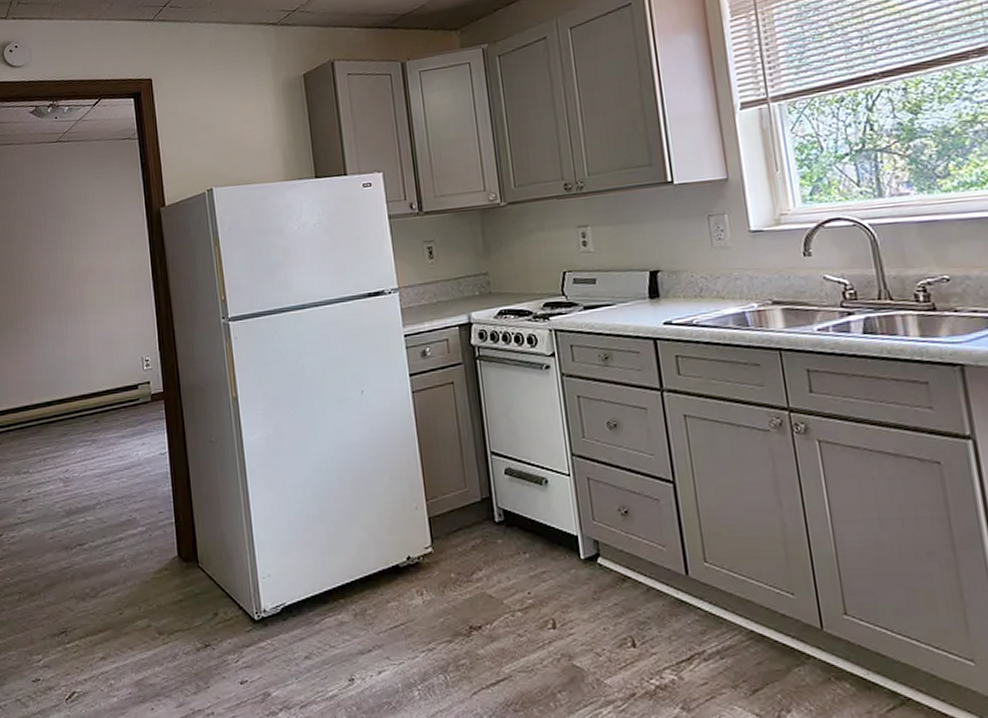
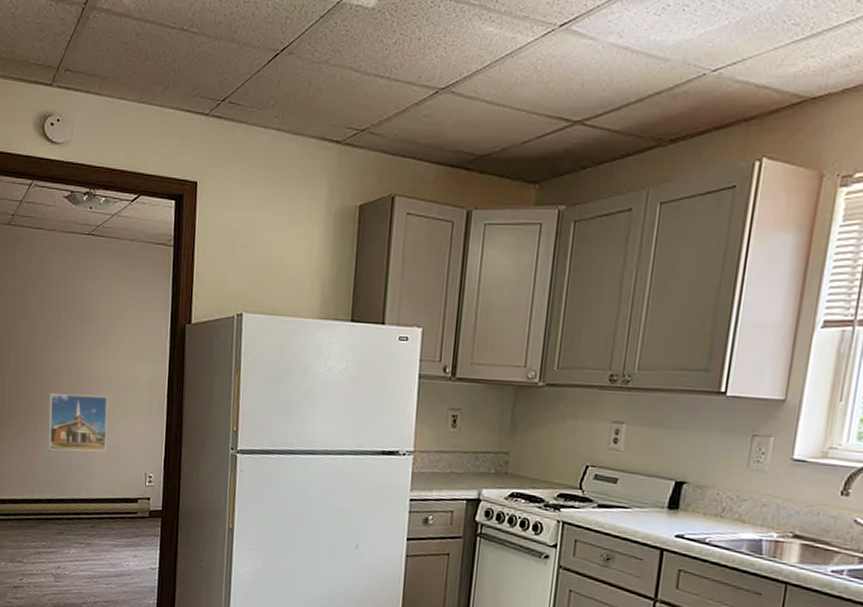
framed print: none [37,289,99,352] -> present [48,393,108,452]

